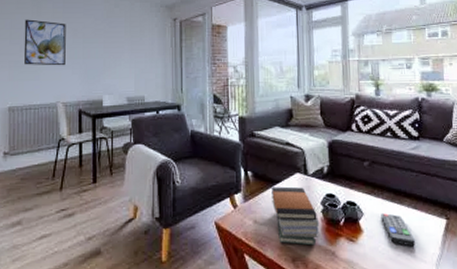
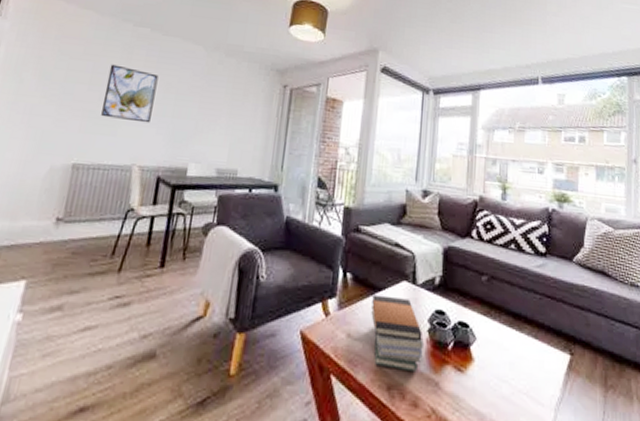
remote control: present [381,213,415,247] -> none [496,340,533,385]

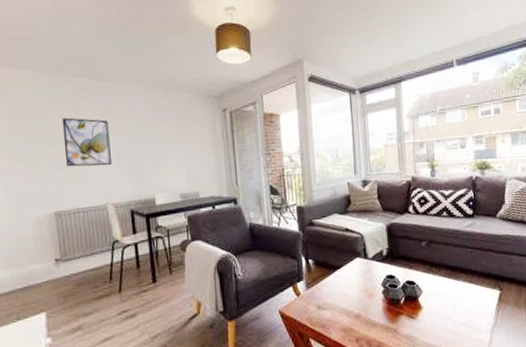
book stack: present [371,294,424,372] -> none [333,271,381,326]

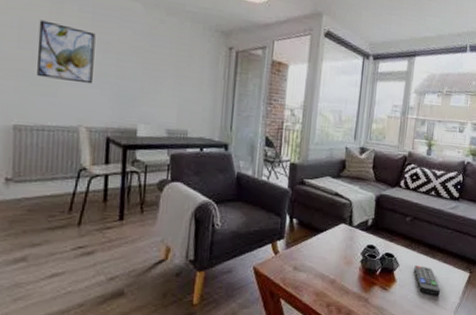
remote control: none [439,289,471,318] -> present [414,265,440,296]

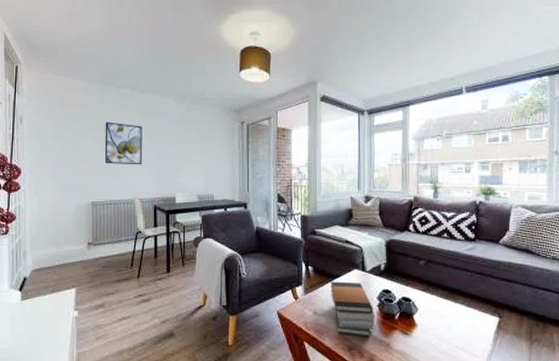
book stack: none [314,235,357,293] -> present [331,281,375,337]
remote control: present [414,265,440,296] -> none [435,310,467,342]

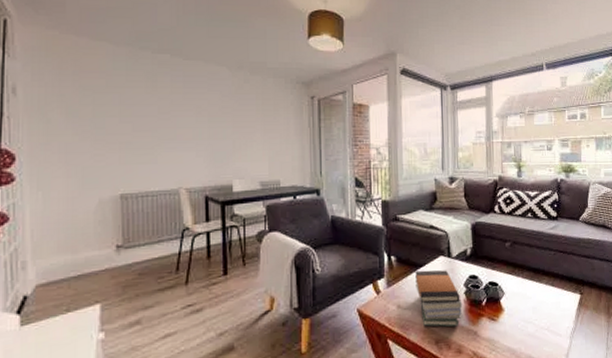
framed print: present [104,122,142,165] -> none [137,94,188,148]

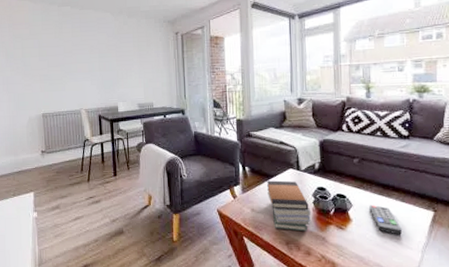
remote control: none [521,291,552,322] -> present [369,205,402,235]

